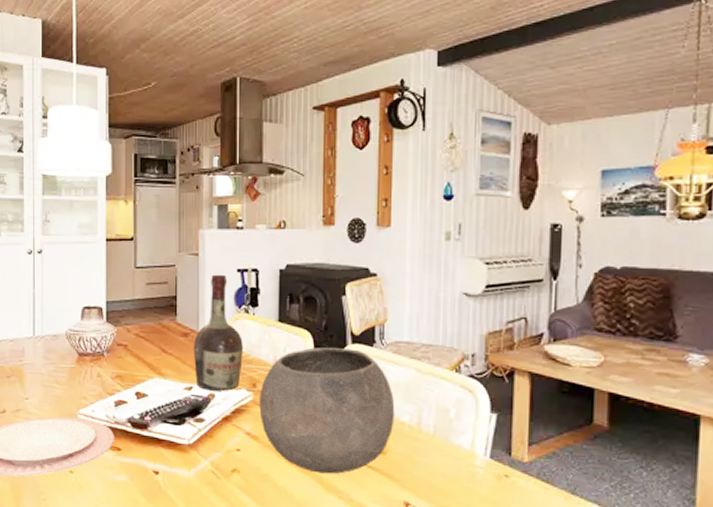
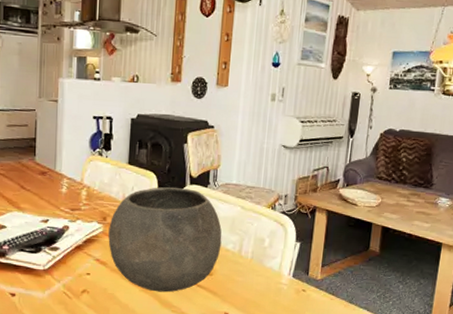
cognac bottle: present [193,274,243,391] -> none [50,120,96,224]

